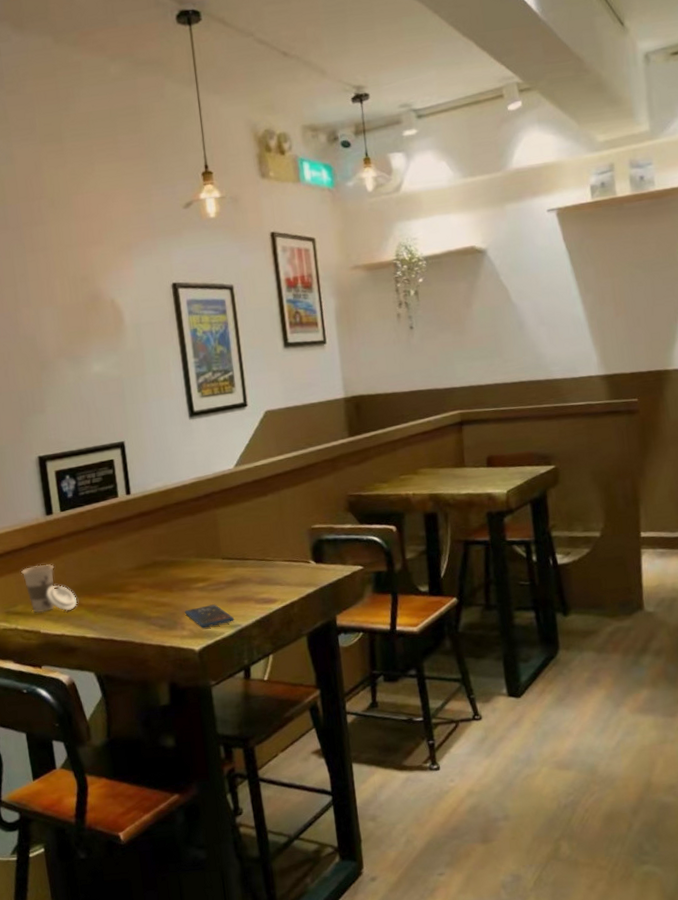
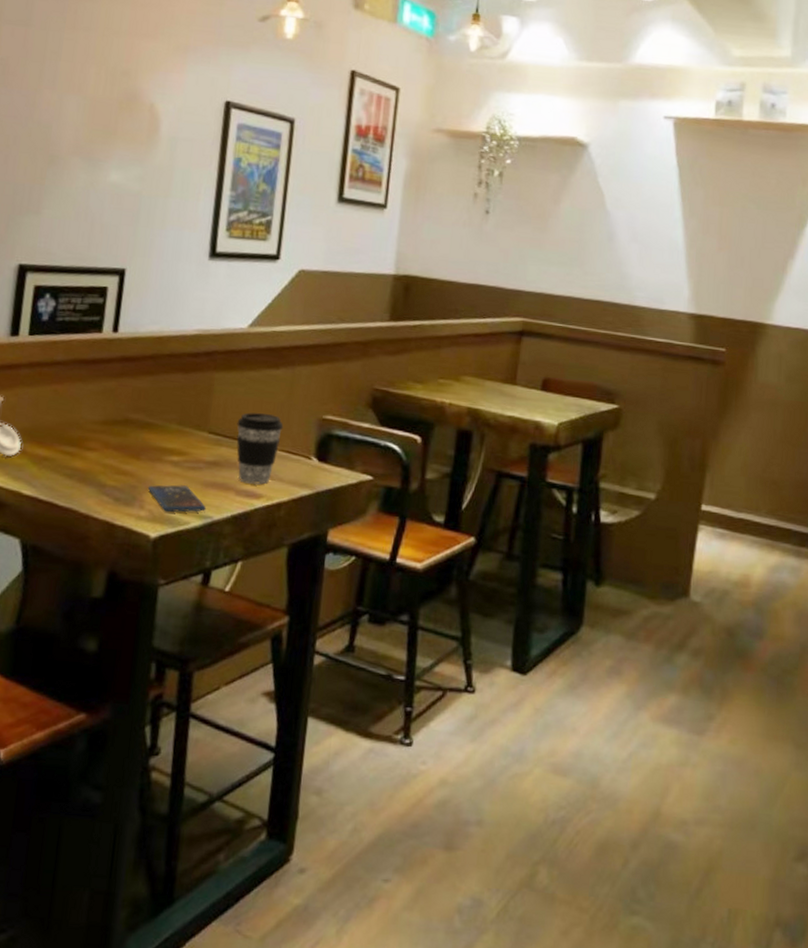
coffee cup: none [243,533,282,593] -> present [236,412,284,485]

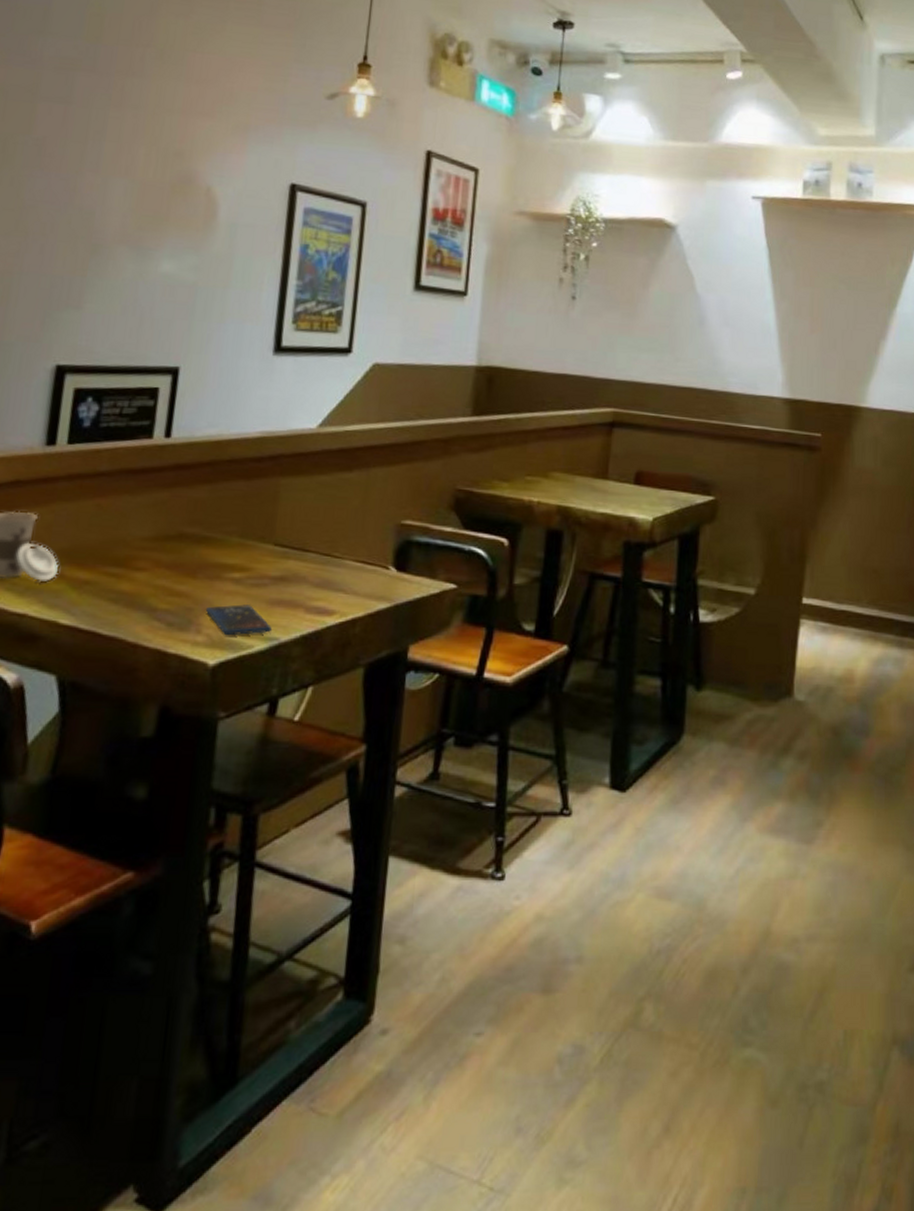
coffee cup: present [236,412,284,485] -> none [305,521,358,601]

